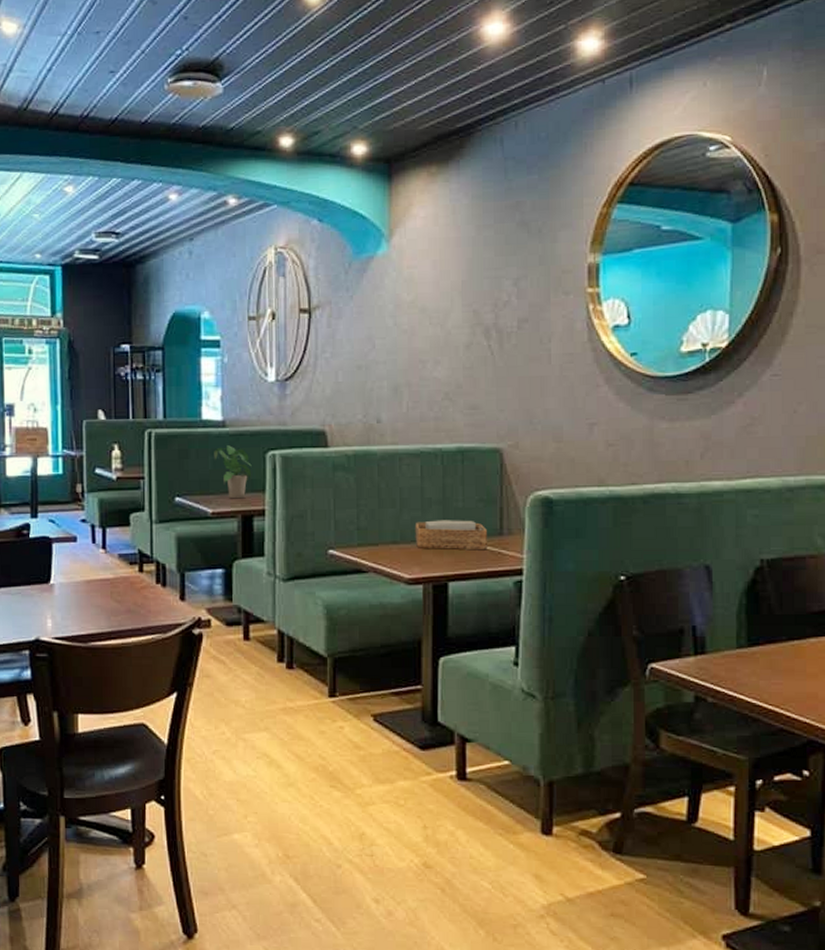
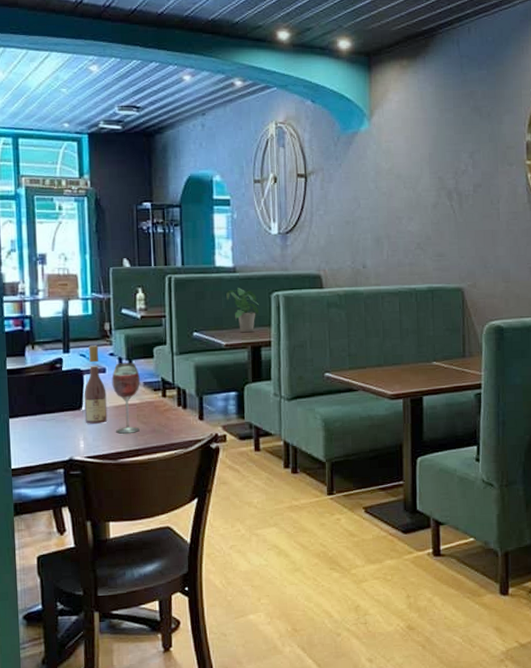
wine bottle: none [52,509,78,600] -> present [84,345,108,424]
wineglass: none [83,531,114,613] -> present [111,362,140,434]
napkin holder: present [415,520,487,551] -> none [395,346,453,371]

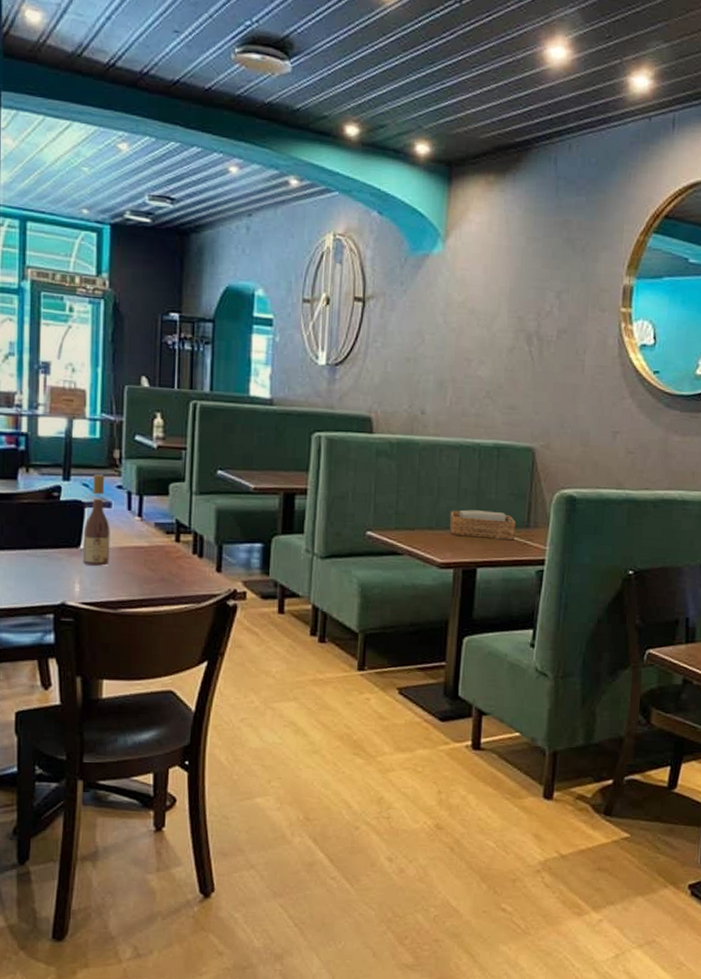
wineglass: present [111,362,140,434] -> none [117,498,151,580]
potted plant: present [226,288,259,333] -> none [259,423,297,477]
napkin holder: none [395,346,453,371] -> present [449,510,515,541]

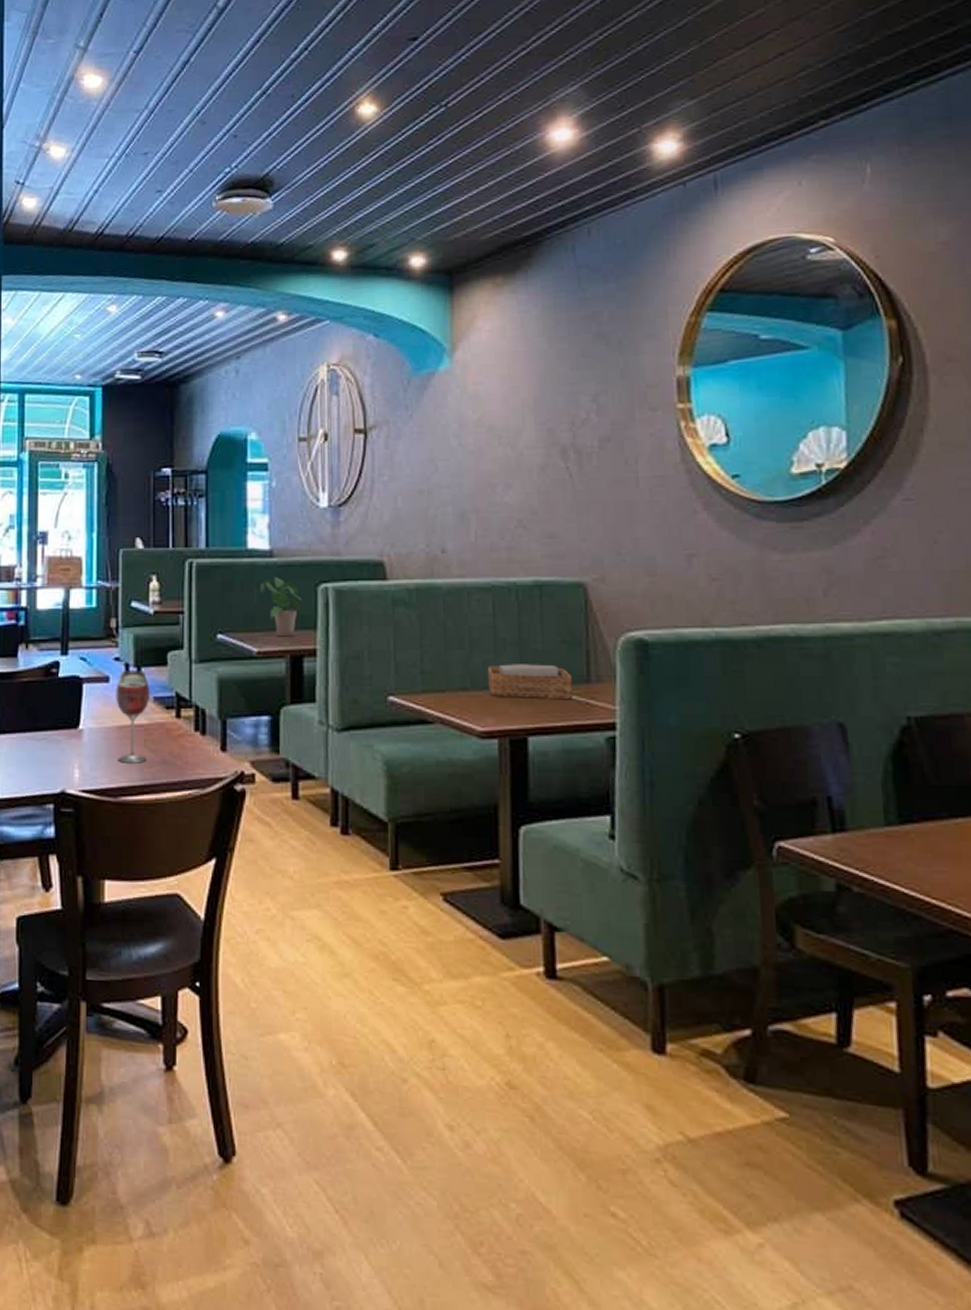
wine bottle: present [83,474,110,566] -> none [82,646,109,748]
wineglass: none [117,498,151,580] -> present [116,670,150,763]
potted plant: none [259,423,297,477] -> present [260,577,302,637]

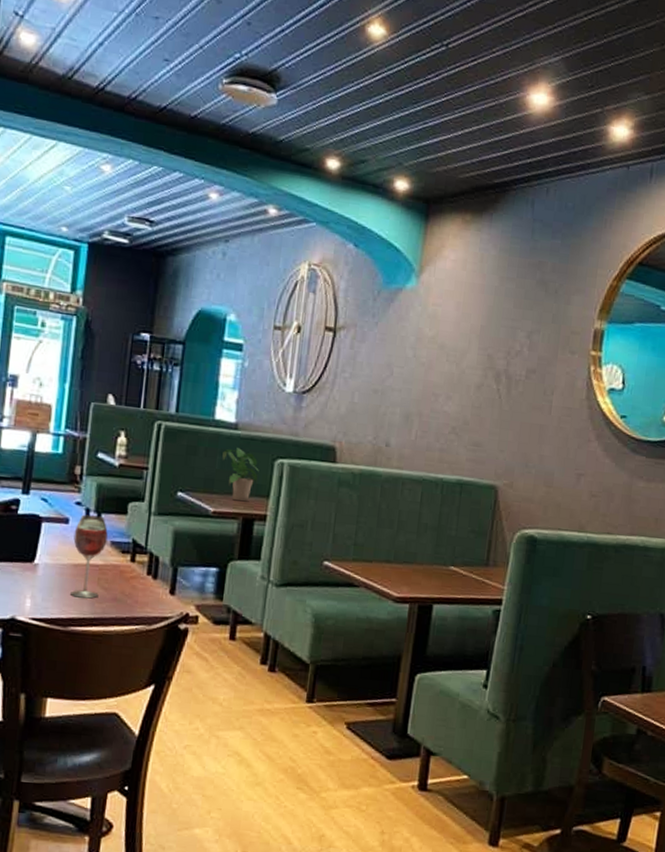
napkin holder: present [487,664,572,700] -> none [407,544,475,578]

